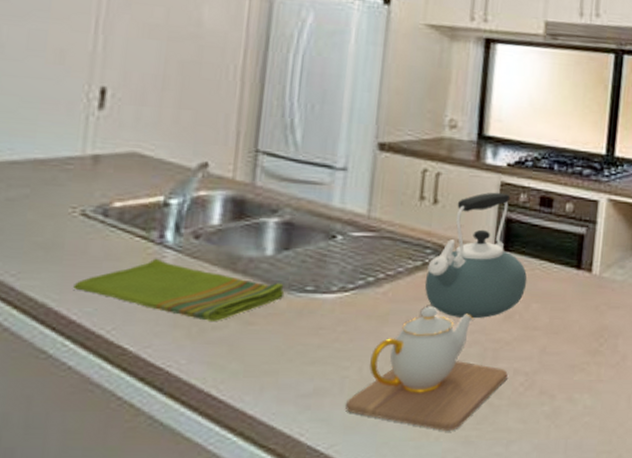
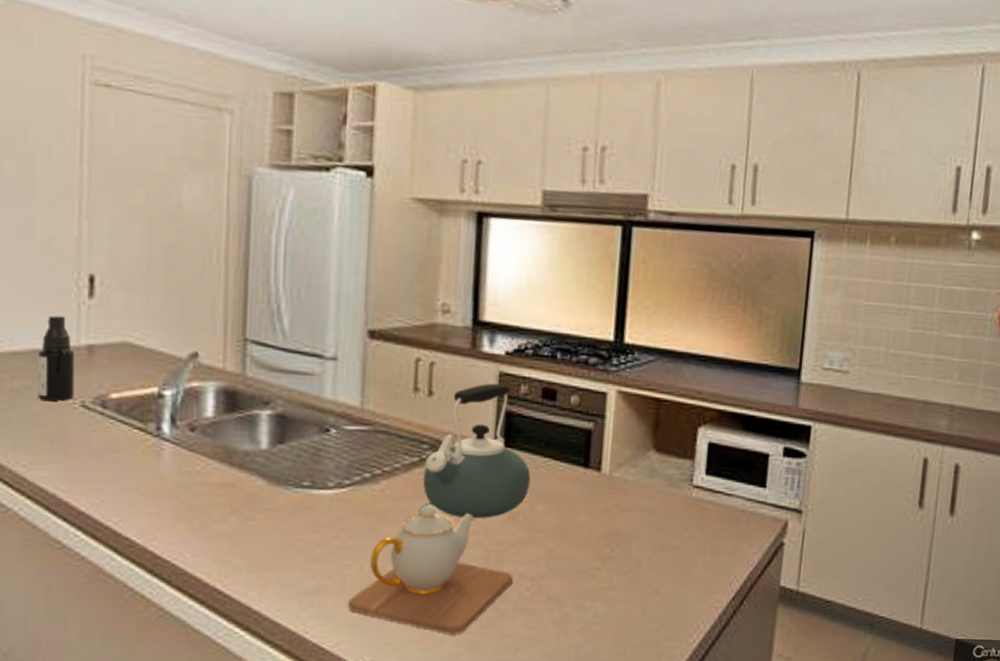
spray bottle: none [34,126,79,210] -> present [37,315,75,401]
dish towel: present [73,258,285,321] -> none [80,450,282,516]

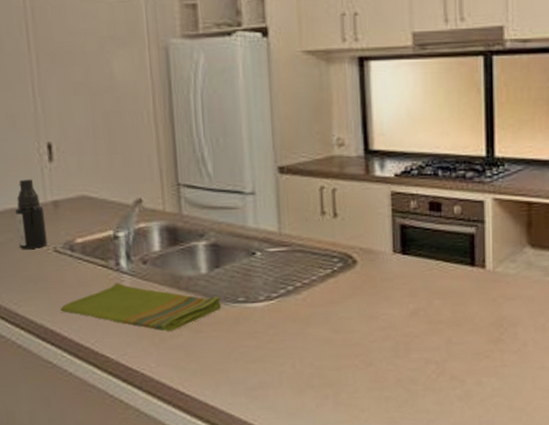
dish towel: none [80,450,282,516] -> present [60,282,222,331]
teapot: present [348,504,513,634] -> none [286,308,420,414]
kettle: present [422,383,531,519] -> none [336,201,427,317]

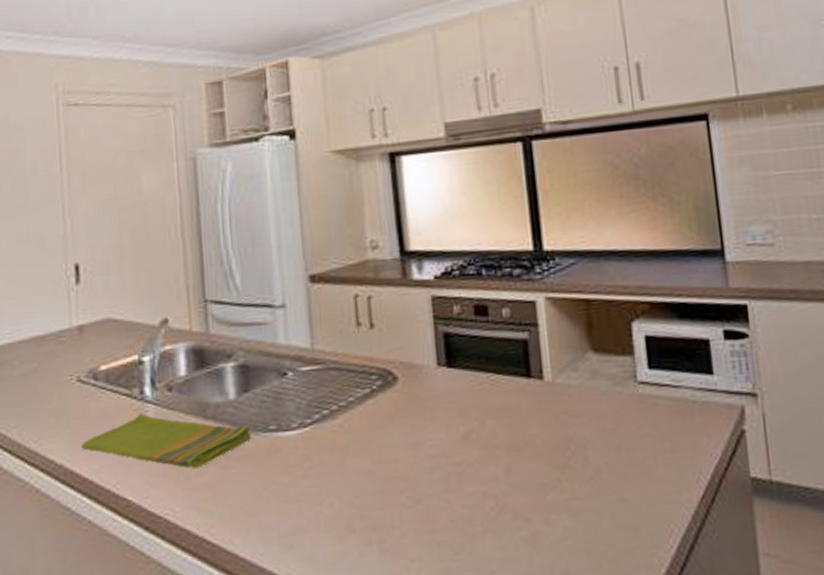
spray bottle: present [14,179,48,249] -> none [39,303,71,380]

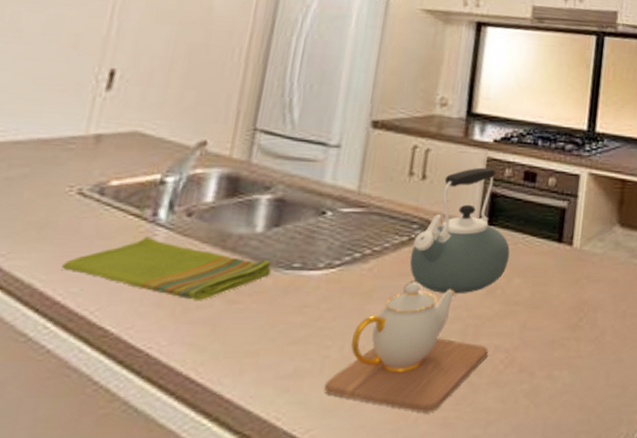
teapot: none [324,433,477,564] -> present [325,282,488,412]
kettle: none [376,307,478,443] -> present [410,167,510,294]

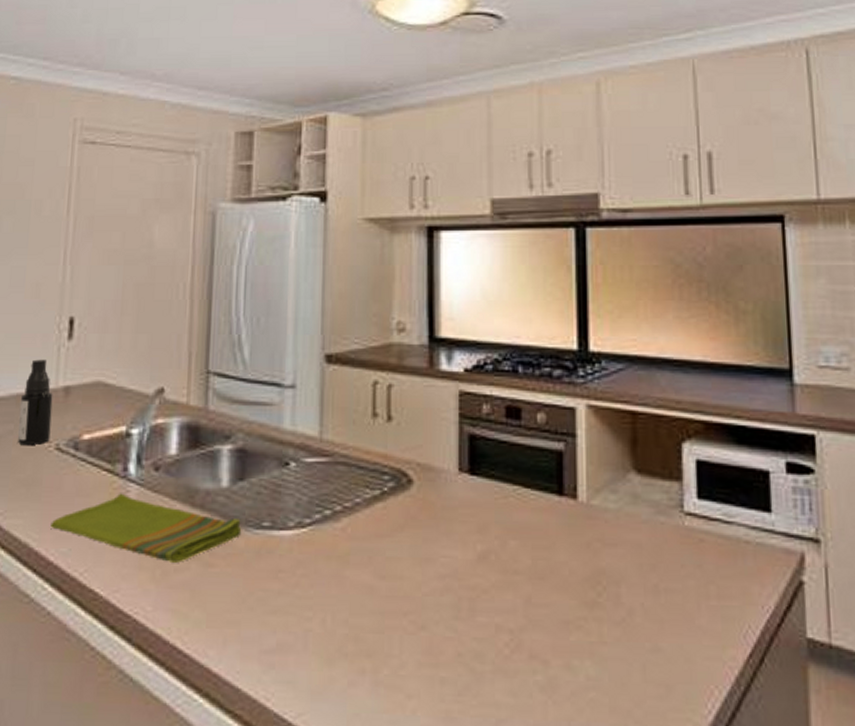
spray bottle: none [33,106,82,189] -> present [17,359,53,445]
teapot: present [325,282,488,412] -> none [311,544,489,703]
kettle: present [410,167,510,294] -> none [385,403,501,560]

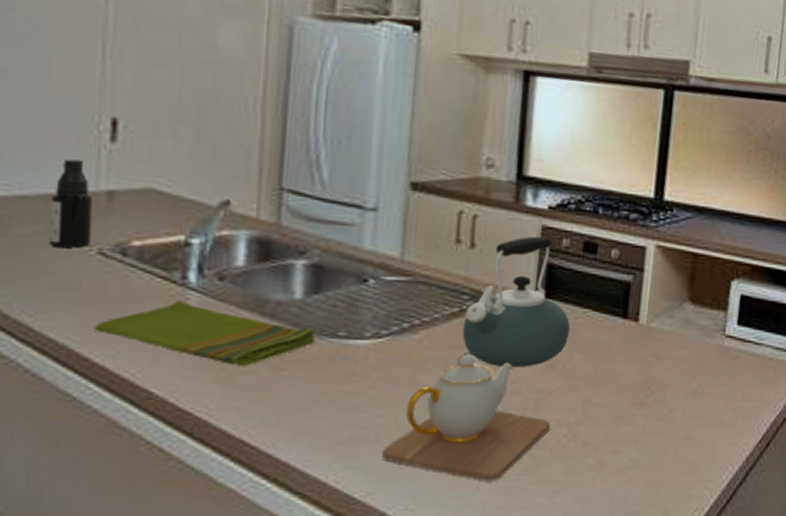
teapot: none [311,544,489,703] -> present [382,354,550,481]
kettle: none [385,403,501,560] -> present [462,236,571,368]

